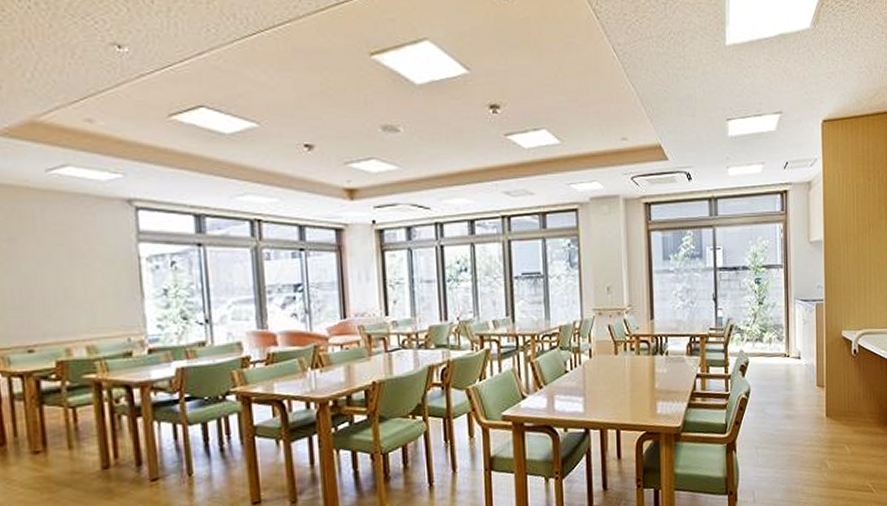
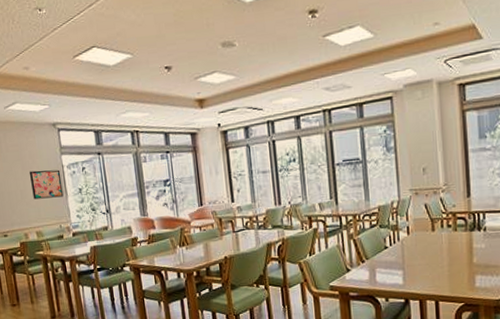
wall art: none [82,261,138,301] -> present [30,169,64,200]

